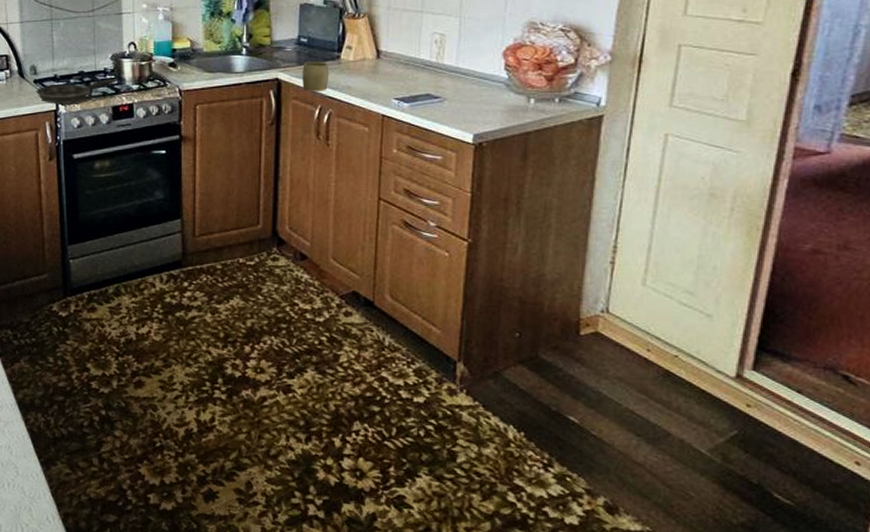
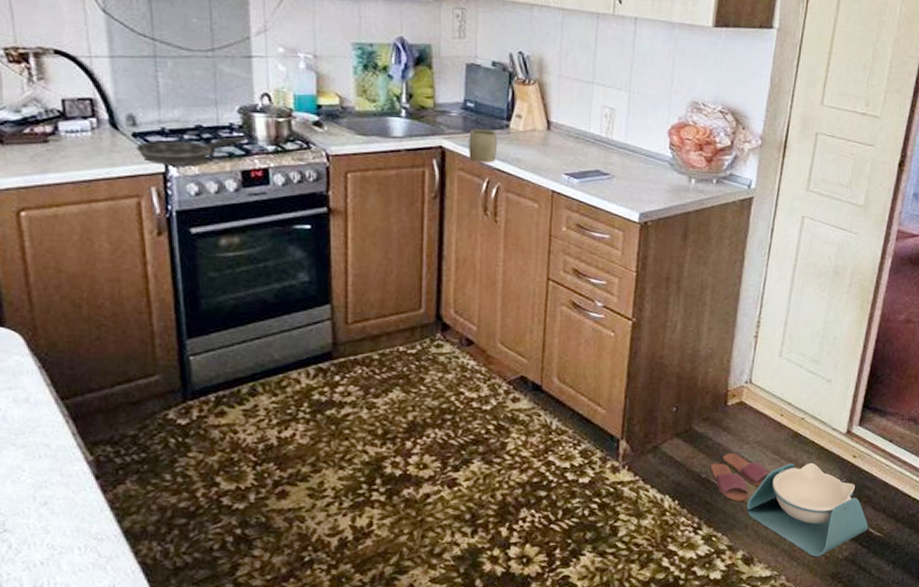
slippers: none [561,386,636,442] -> present [710,452,770,502]
pet bowl: none [607,405,773,518] -> present [746,462,868,557]

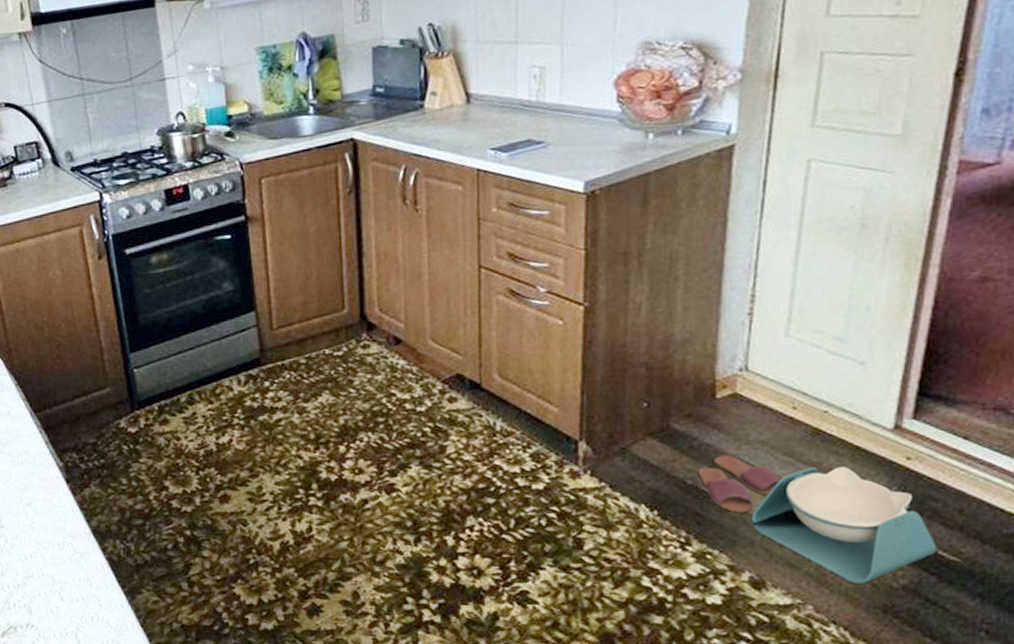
frying pan: present [135,136,248,166] -> none [74,157,168,195]
mug: present [469,129,498,163] -> none [381,113,413,151]

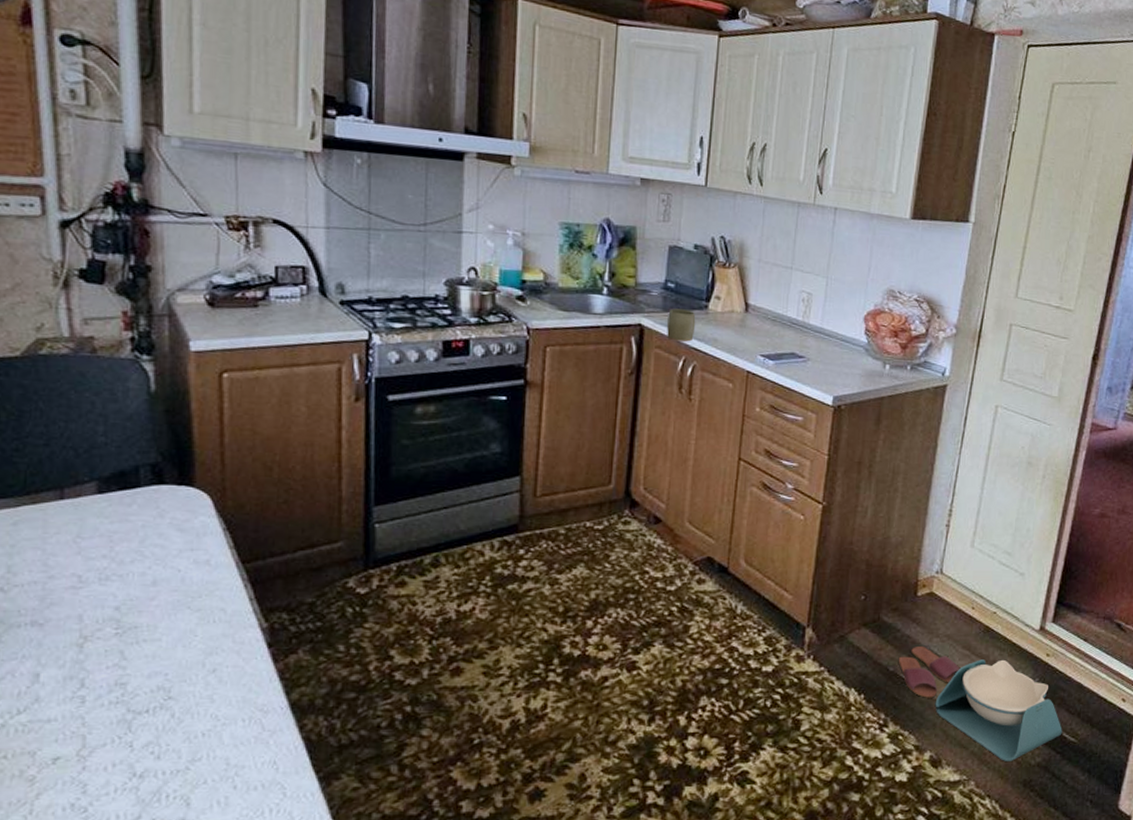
mug: none [381,113,413,151] -> present [667,308,696,342]

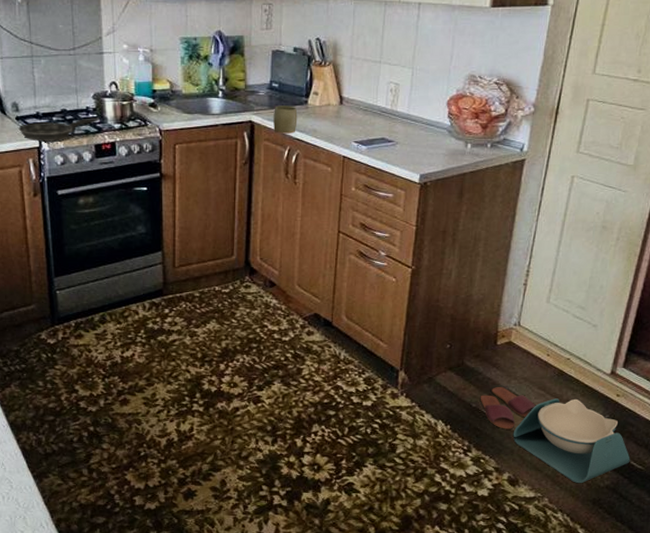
frying pan: none [342,307,452,335] -> present [18,117,100,142]

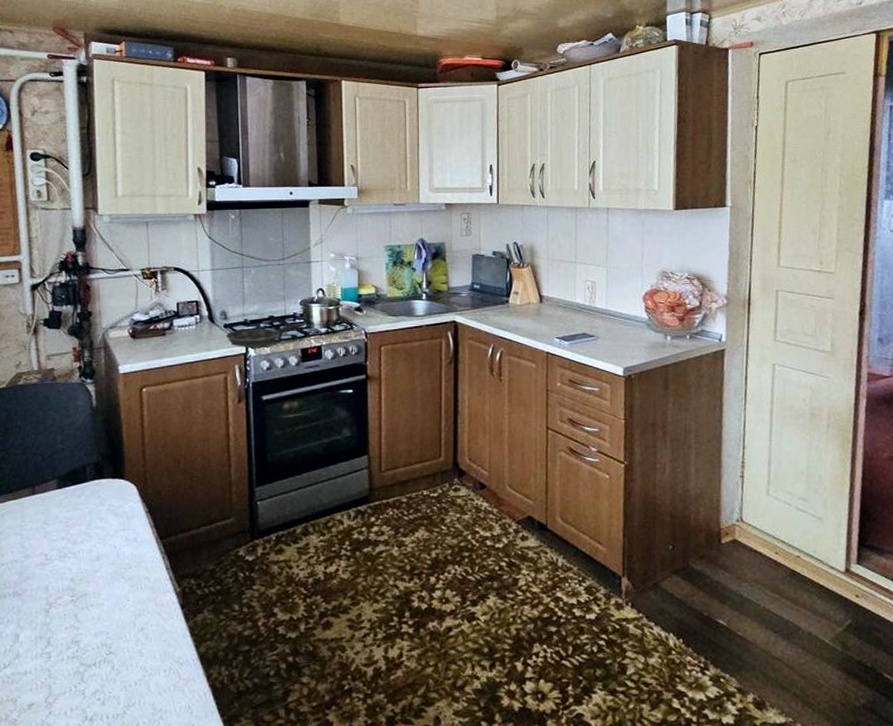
mug: present [274,105,298,134] -> none [476,305,500,332]
slippers: present [480,386,536,429] -> none [710,590,772,641]
pet bowl: present [512,398,630,483] -> none [751,601,884,703]

